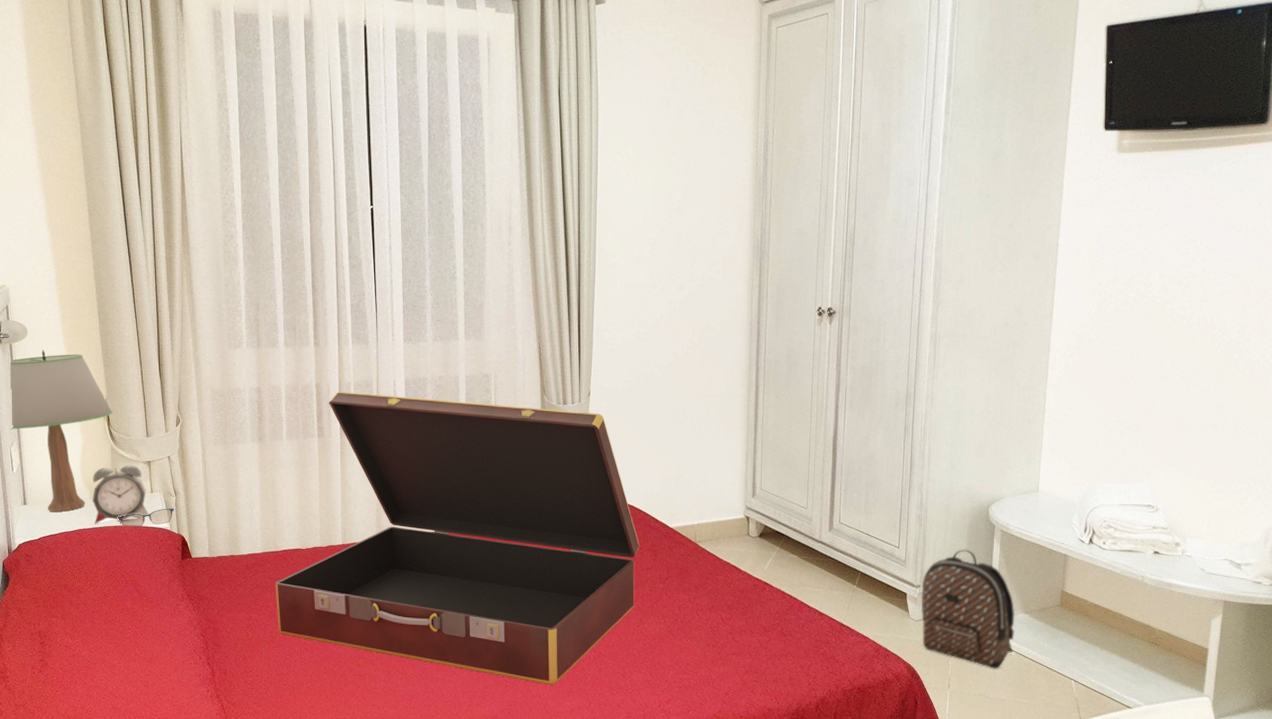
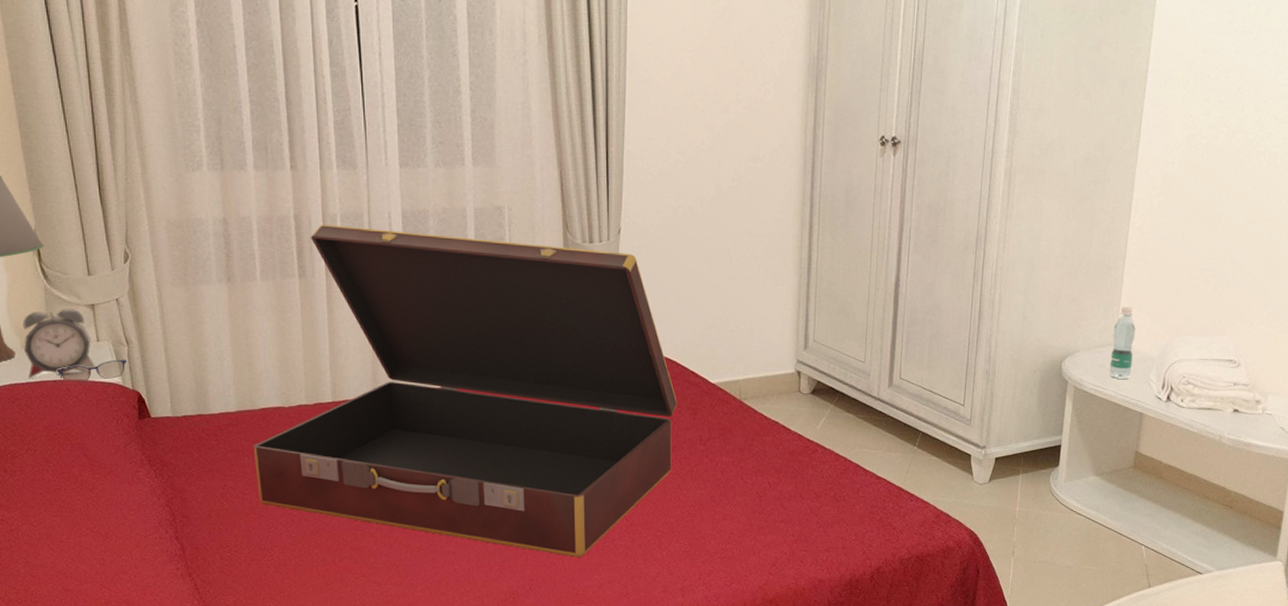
backpack: present [921,549,1015,668] -> none [985,407,1086,534]
bottle: none [1034,455,1057,523] -> present [1109,305,1136,379]

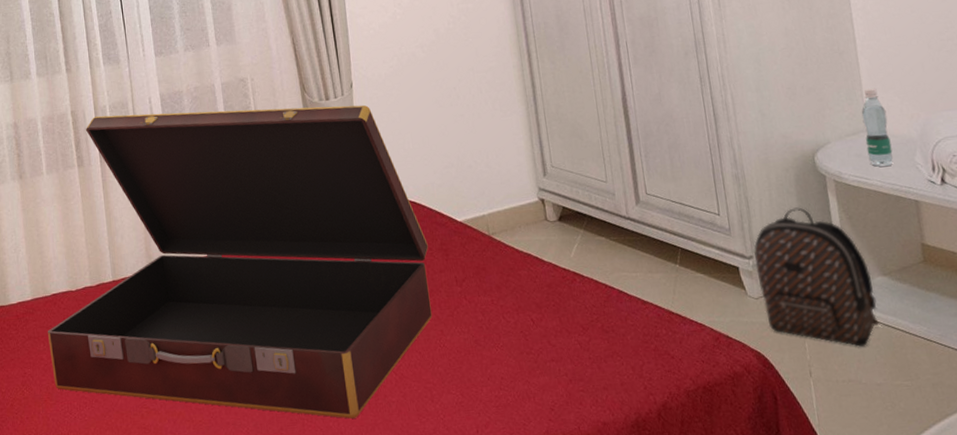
backpack: none [985,407,1086,534] -> present [753,207,881,347]

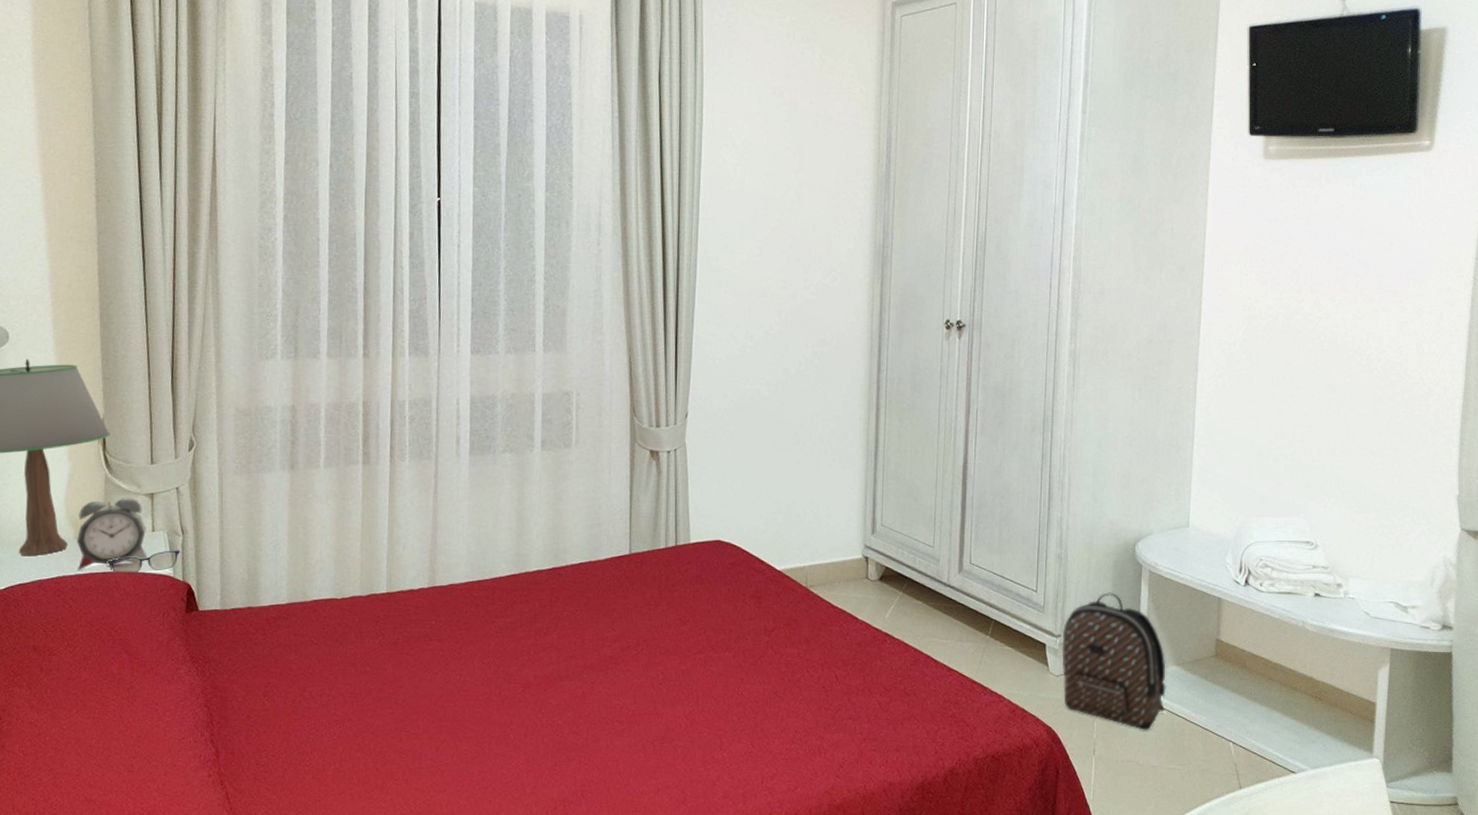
briefcase: present [47,105,432,419] -> none [301,410,742,760]
bottle: present [861,88,894,167] -> none [1184,486,1209,562]

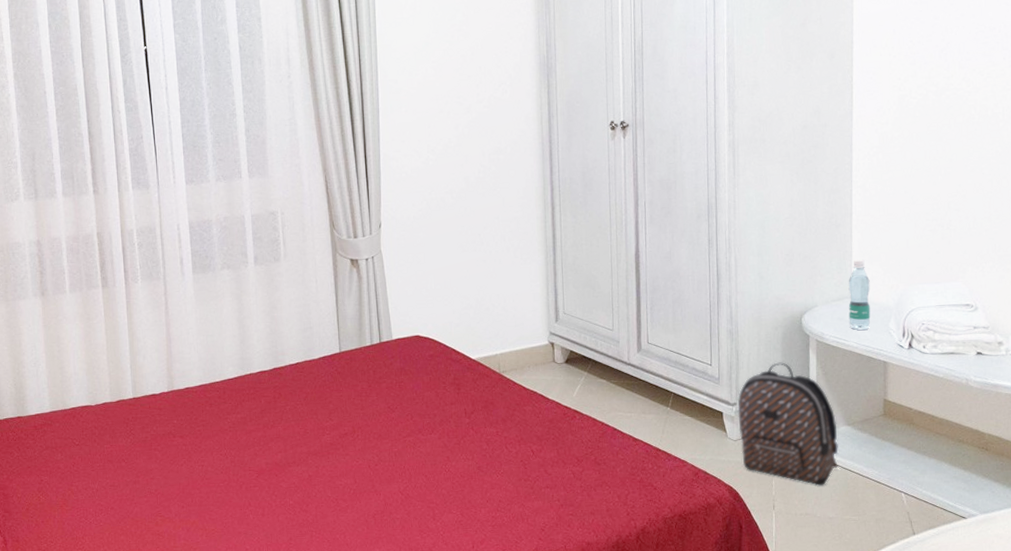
bottle: none [1184,486,1209,562] -> present [848,259,871,330]

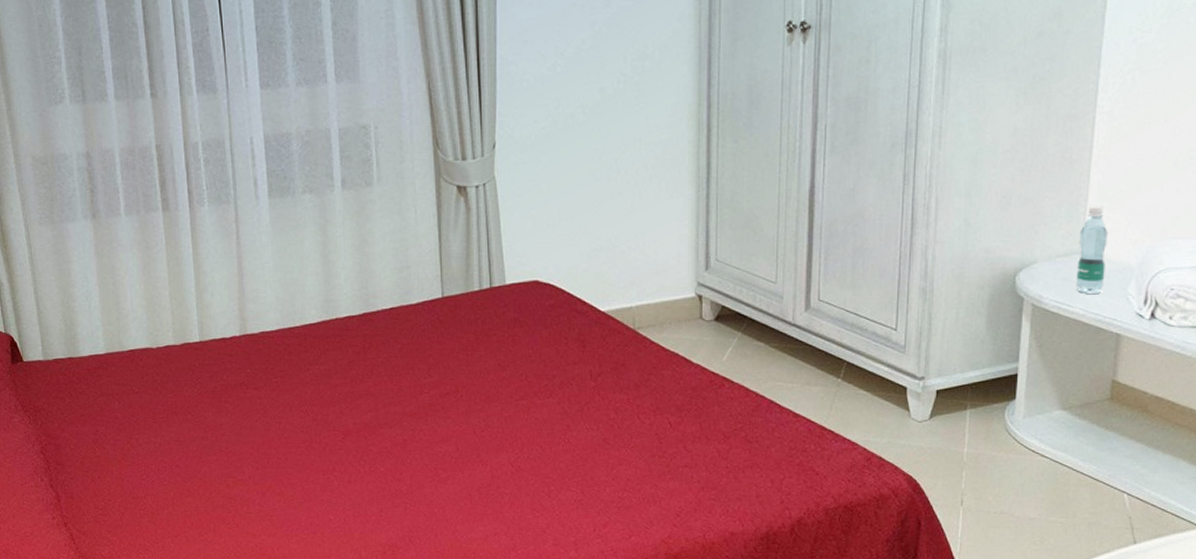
backpack: present [737,362,839,486] -> none [925,330,1050,480]

